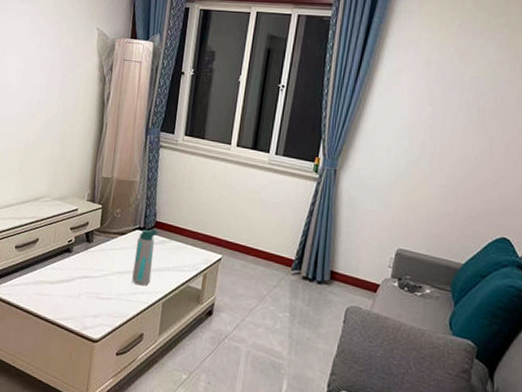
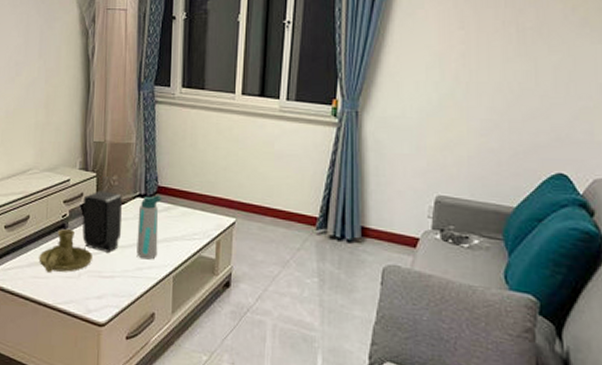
candle holder: none [43,253,92,292] -> present [39,229,92,272]
speaker: none [84,221,123,277] -> present [82,190,122,252]

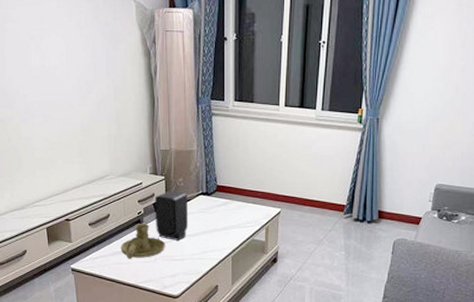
water bottle: present [136,195,162,260] -> none [201,192,221,245]

